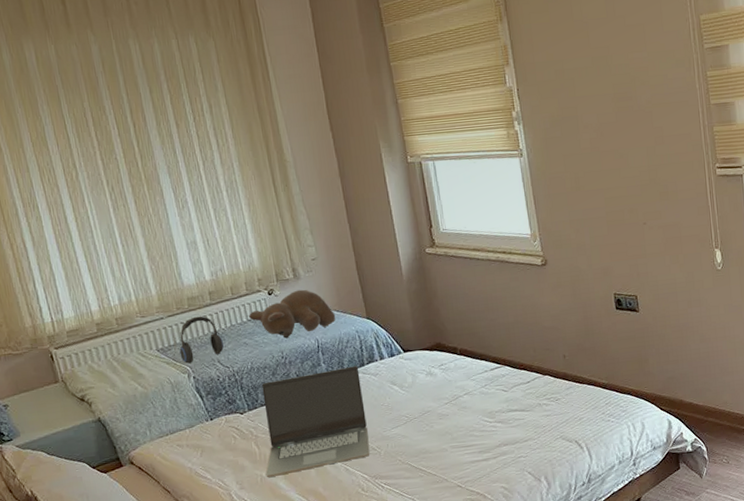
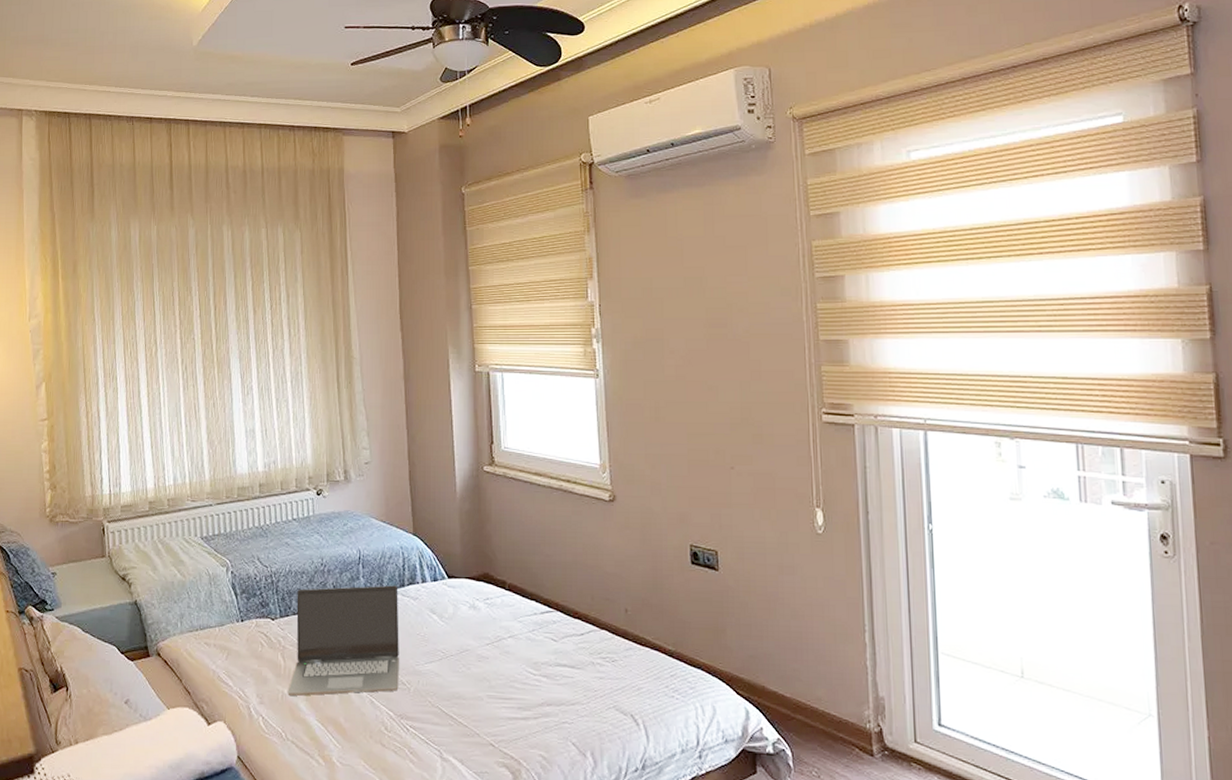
headphones: present [179,316,224,364] -> none [222,508,265,557]
teddy bear: present [248,289,336,339] -> none [294,493,382,544]

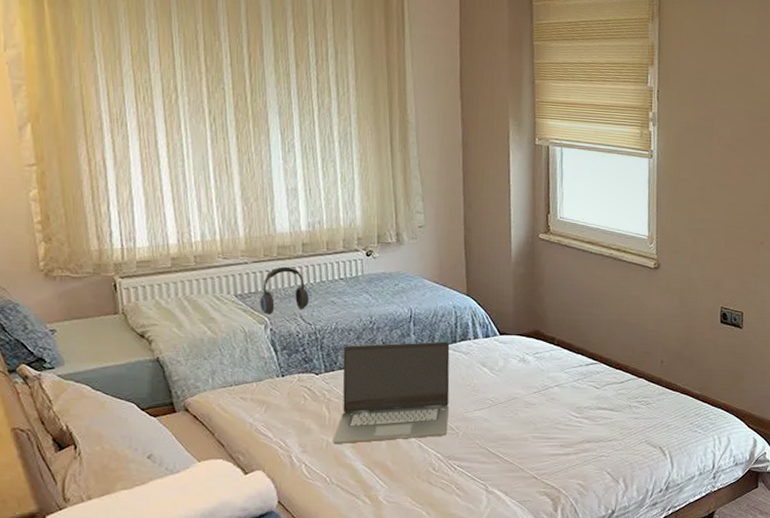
headphones: none [222,508,265,557] -> present [260,266,309,314]

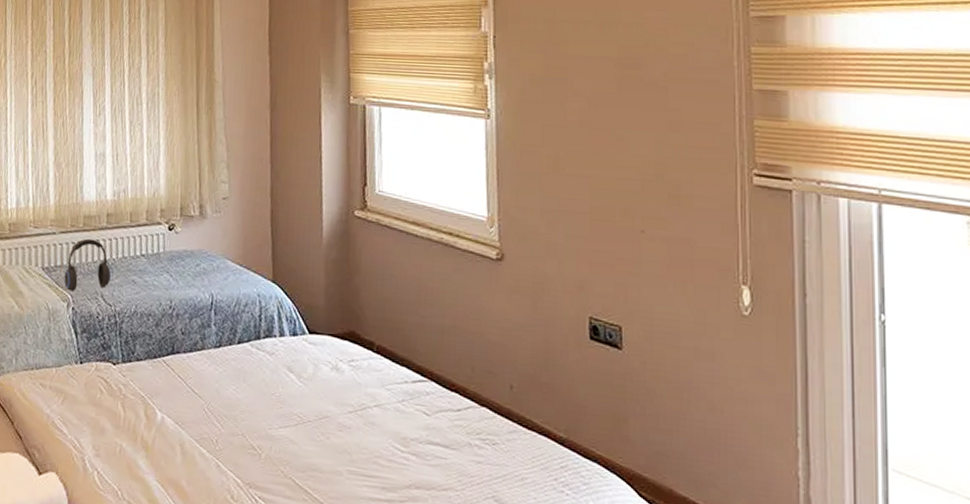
laptop: present [332,341,450,445] -> none [126,333,253,456]

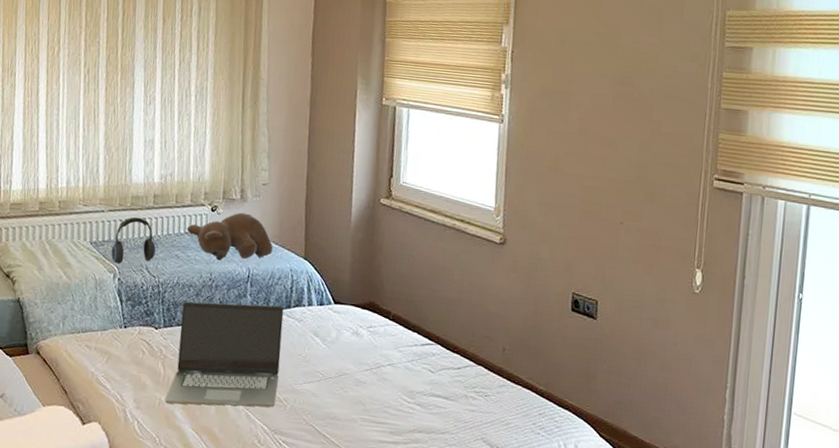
laptop: none [126,333,253,456] -> present [165,301,284,407]
teddy bear: none [142,230,238,286] -> present [186,212,273,261]

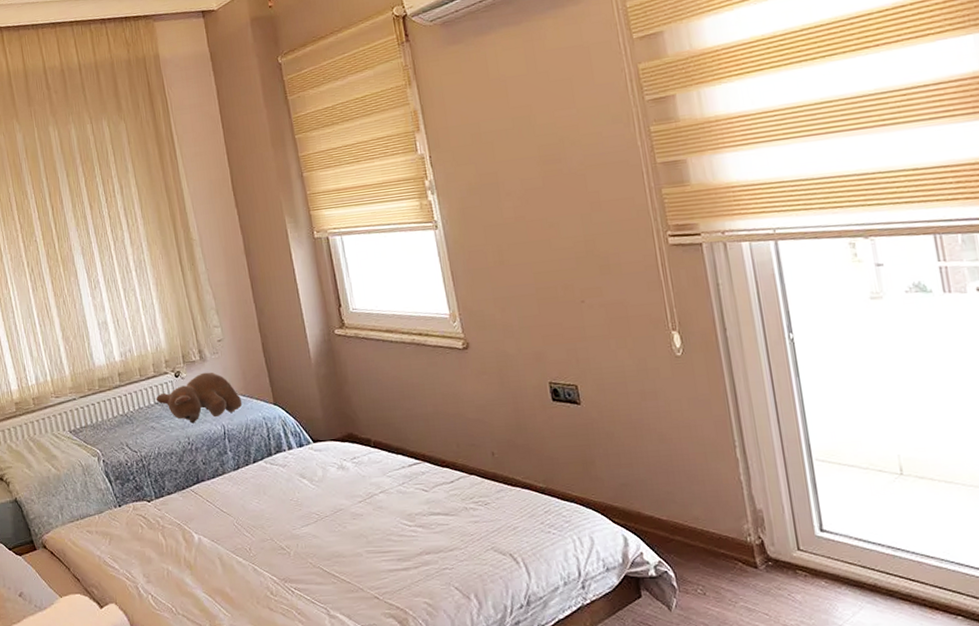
headphones: present [111,216,156,264] -> none [90,397,132,447]
laptop: present [165,301,284,407] -> none [168,455,279,573]

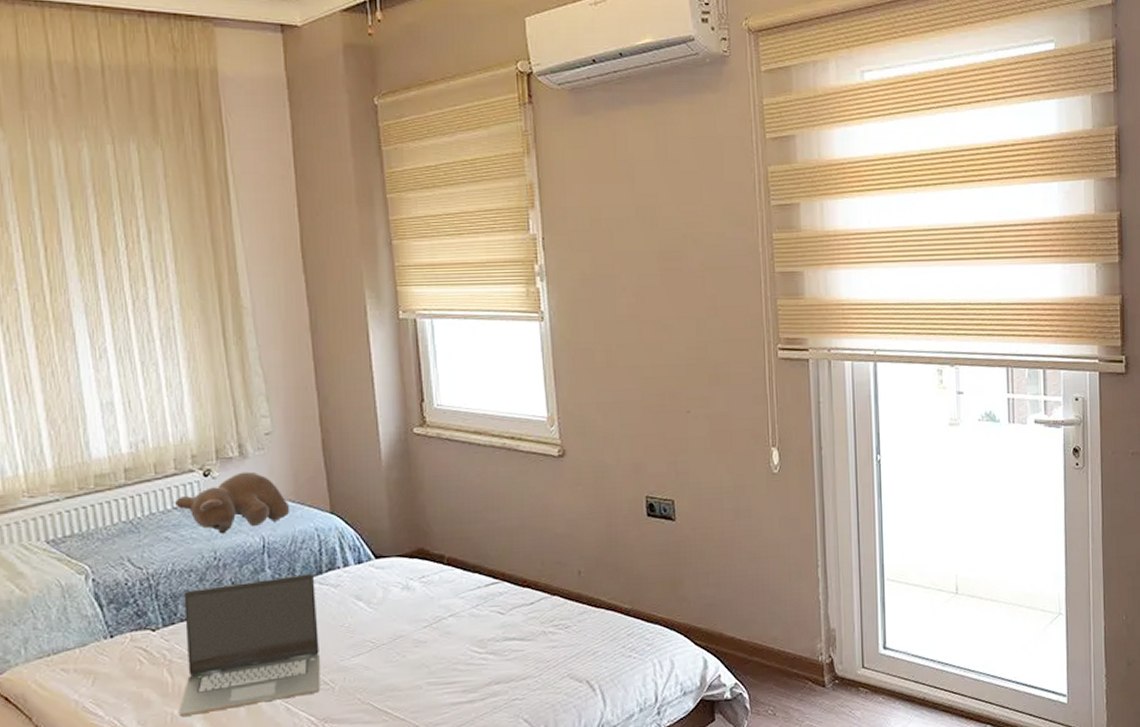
laptop: none [168,455,279,573] -> present [178,573,321,718]

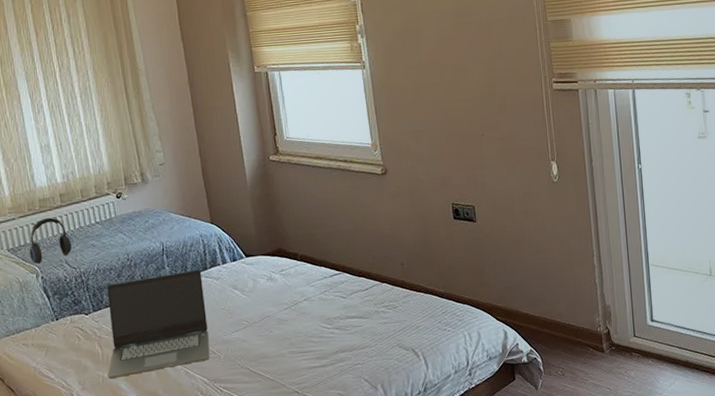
headphones: none [77,499,137,561] -> present [29,217,72,264]
teddy bear: present [174,471,290,534] -> none [96,193,181,241]

